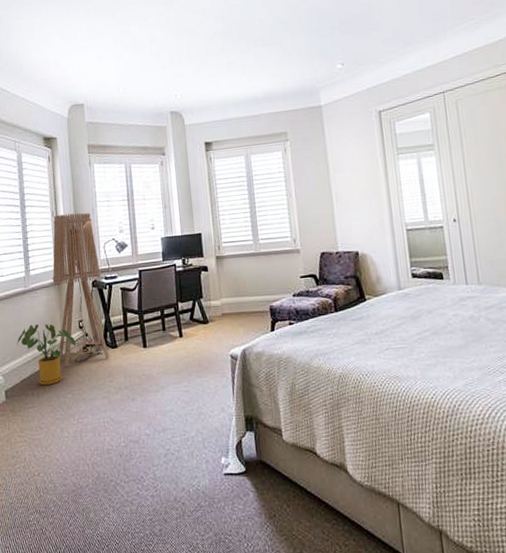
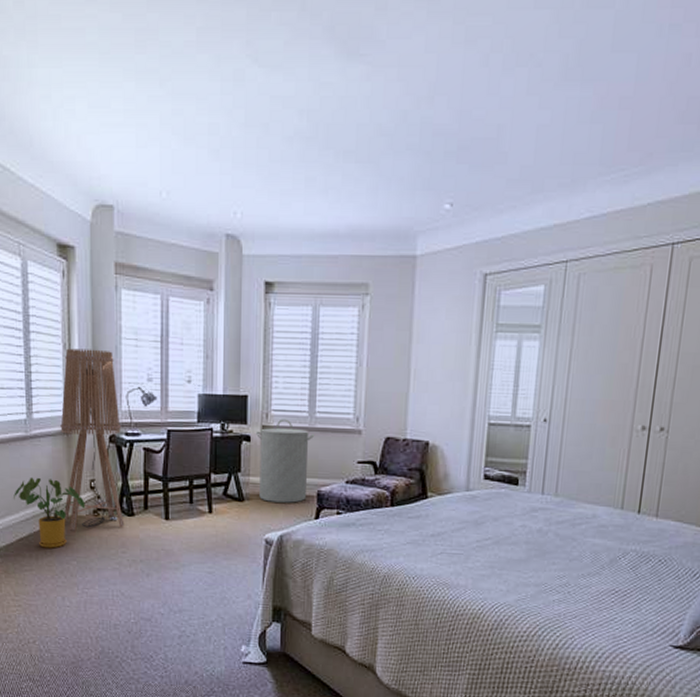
laundry hamper: none [212,248,261,321] -> present [256,419,315,503]

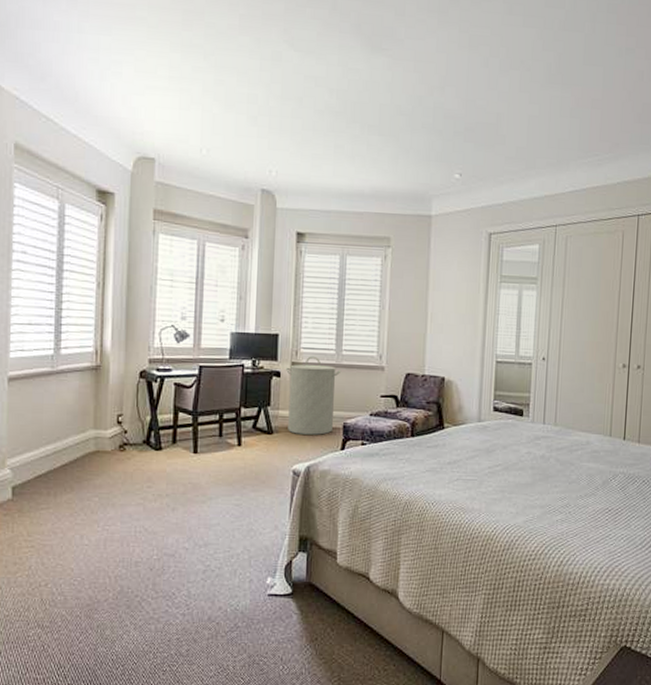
house plant: present [14,477,86,549] -> none [34,412,111,485]
floor lamp: present [60,348,125,531] -> none [88,287,153,467]

